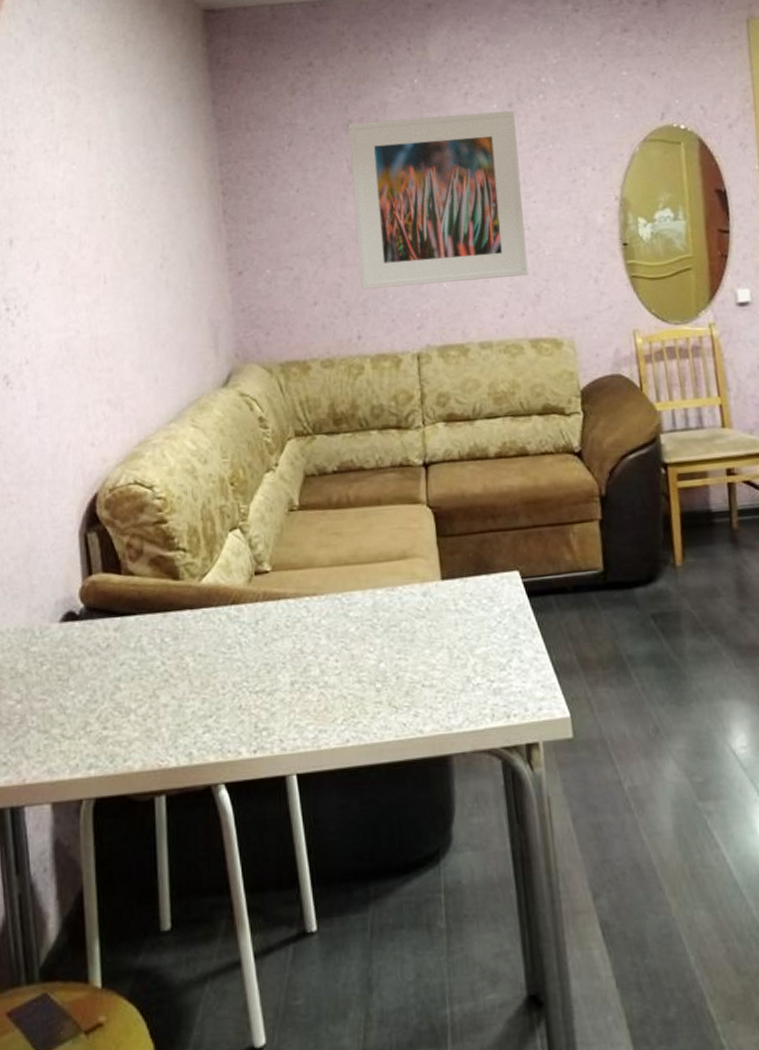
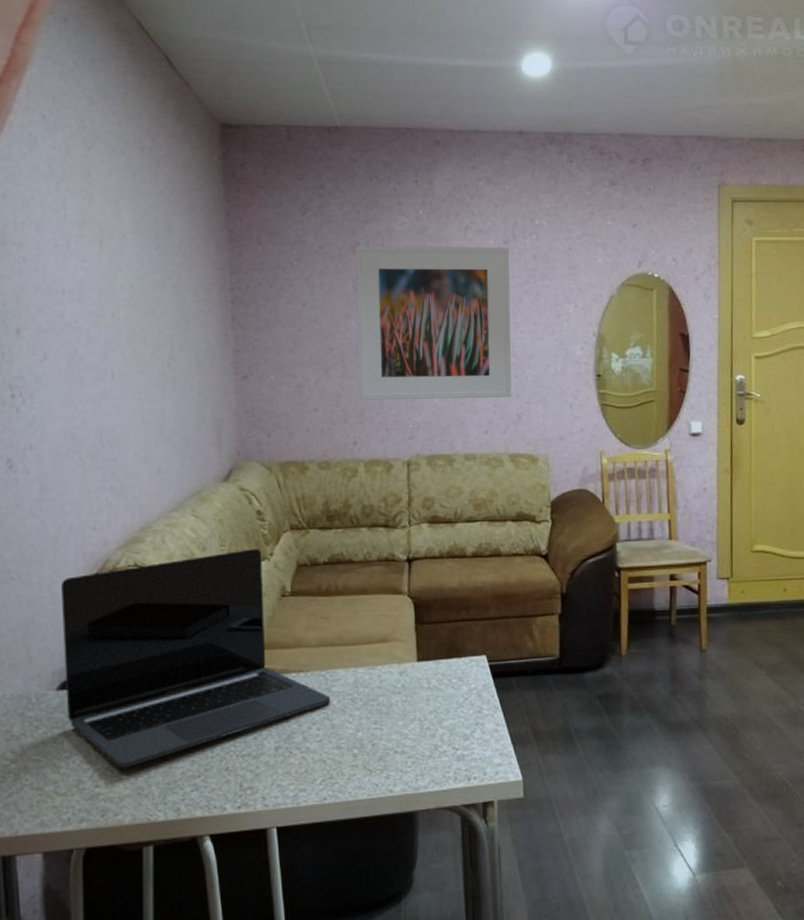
laptop: none [60,458,349,708] -> present [60,548,331,769]

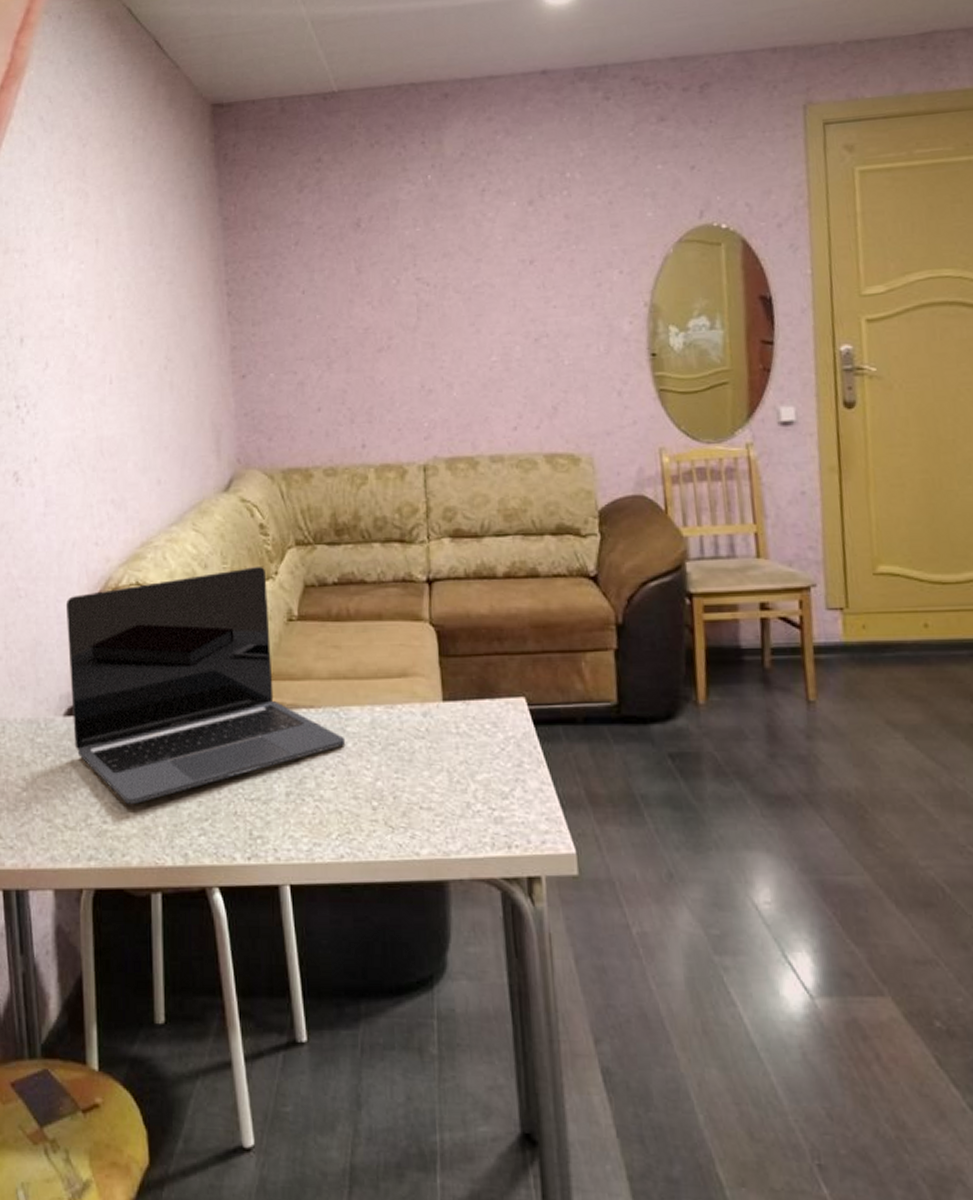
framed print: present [355,246,512,400] -> none [356,208,545,397]

